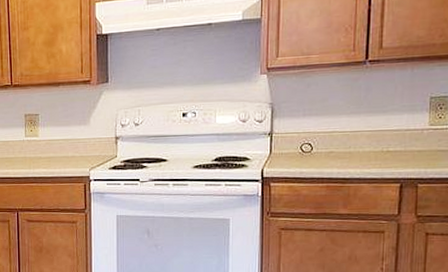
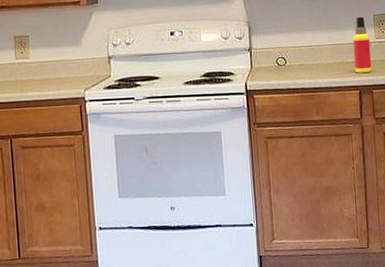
spray bottle: none [398,99,422,164] -> present [353,16,372,73]

